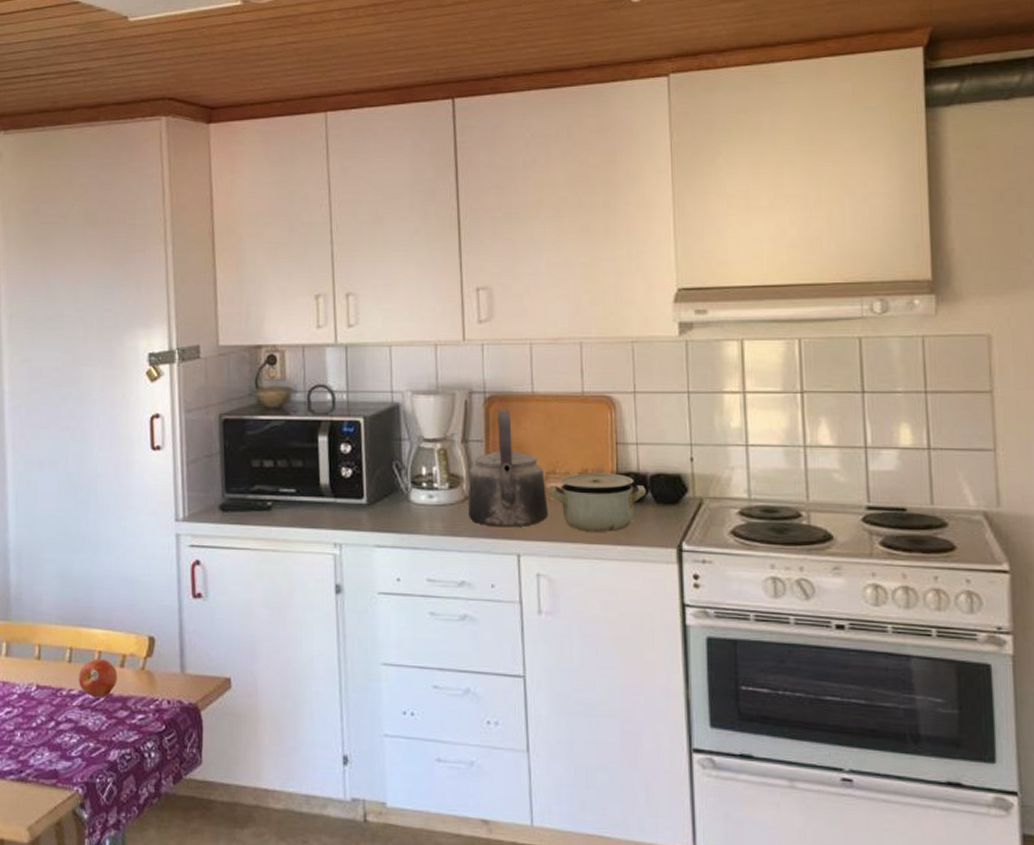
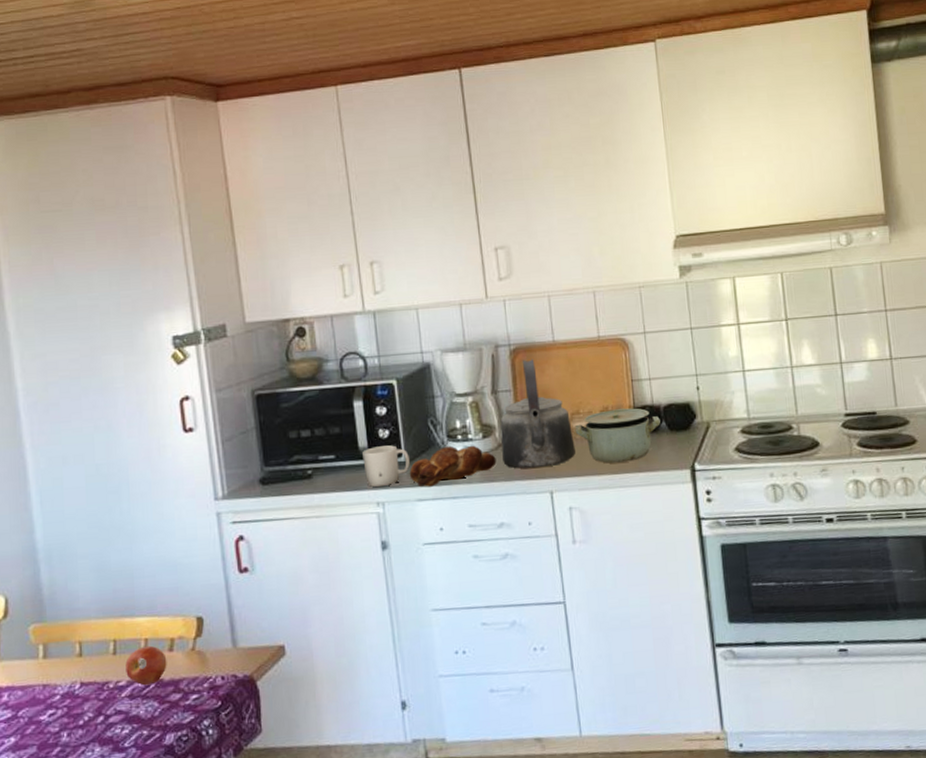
mug: none [323,485,371,528] -> present [362,445,410,488]
bread loaf: none [369,492,462,534] -> present [409,445,497,487]

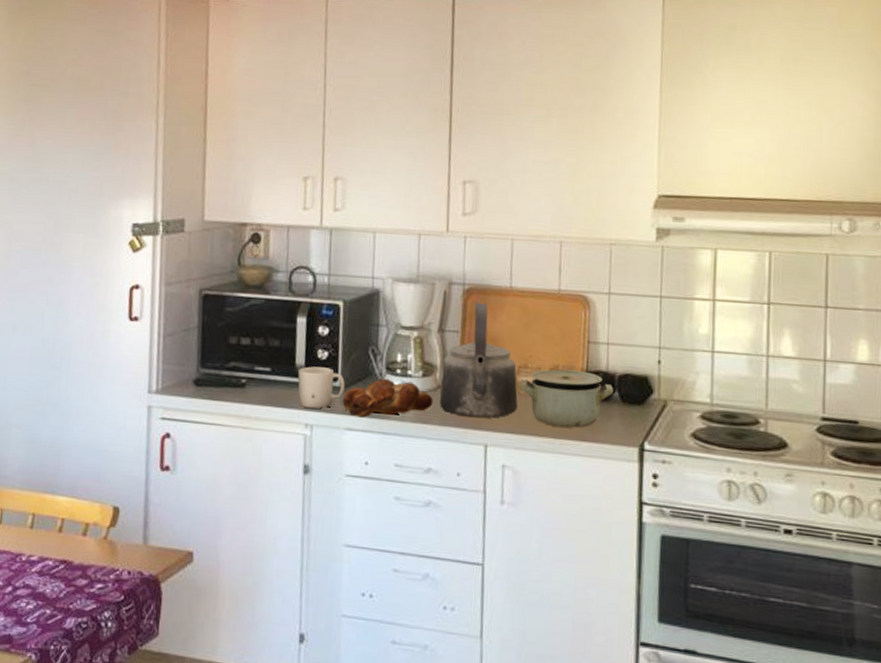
fruit: present [125,645,167,686] -> none [39,525,79,566]

